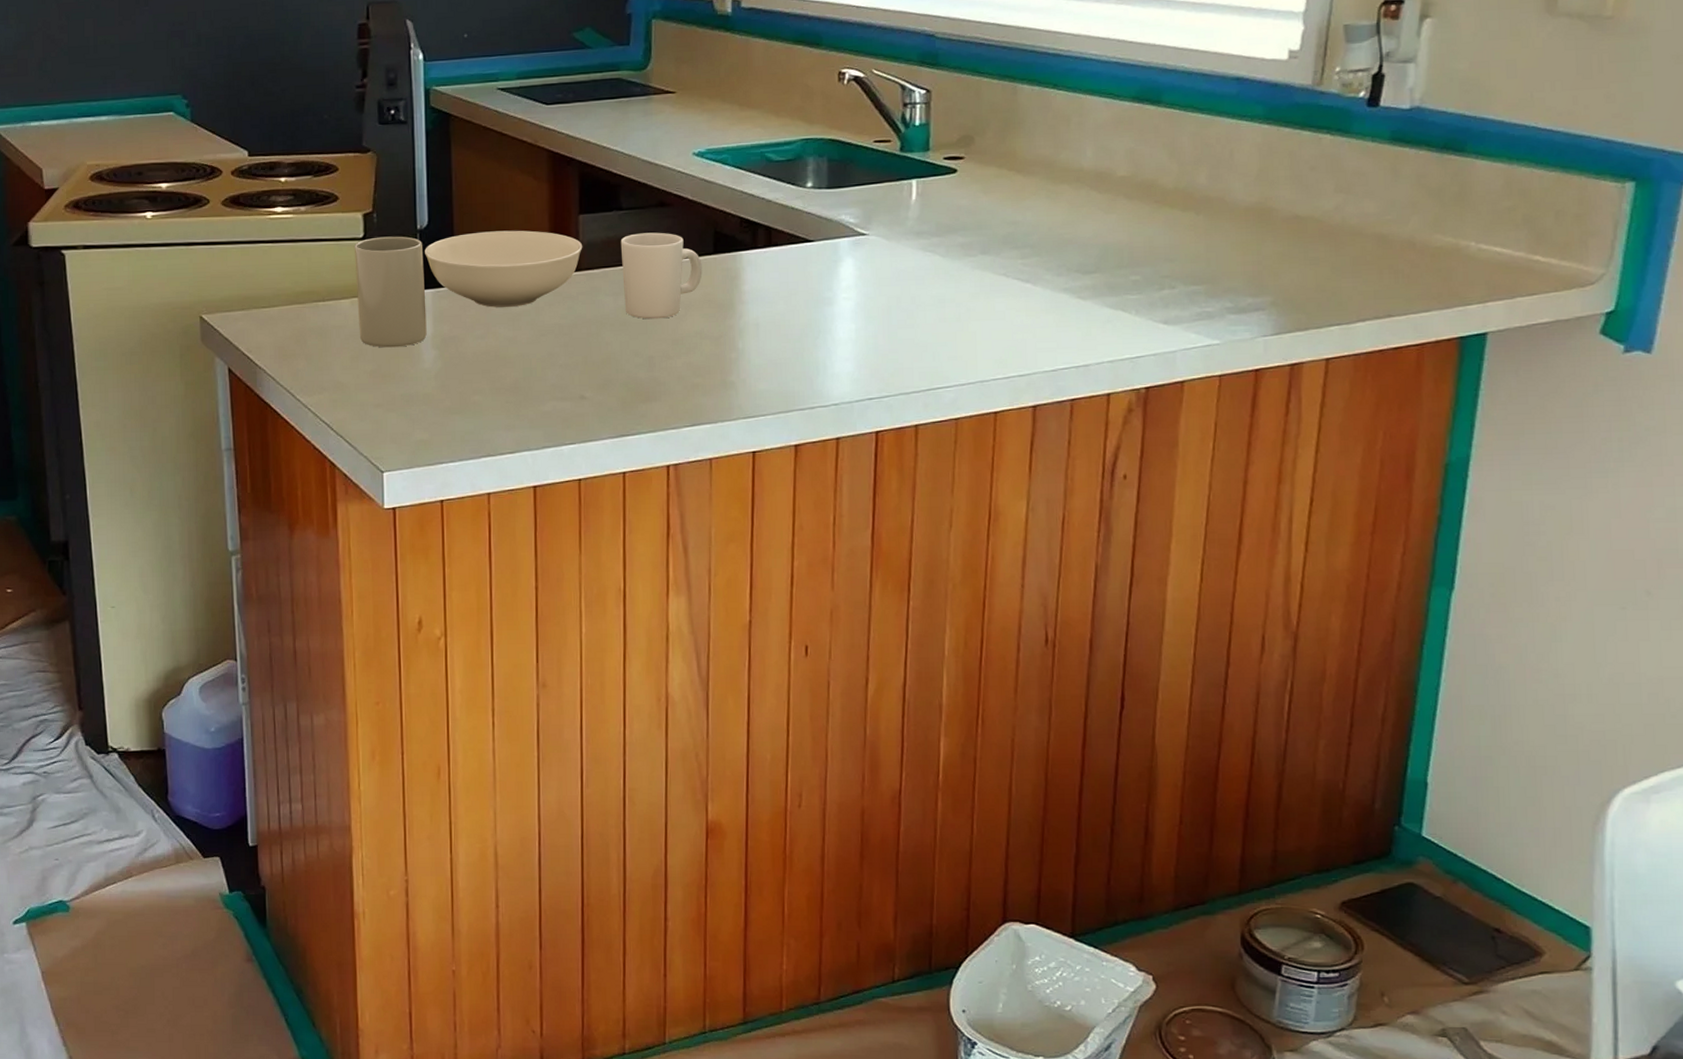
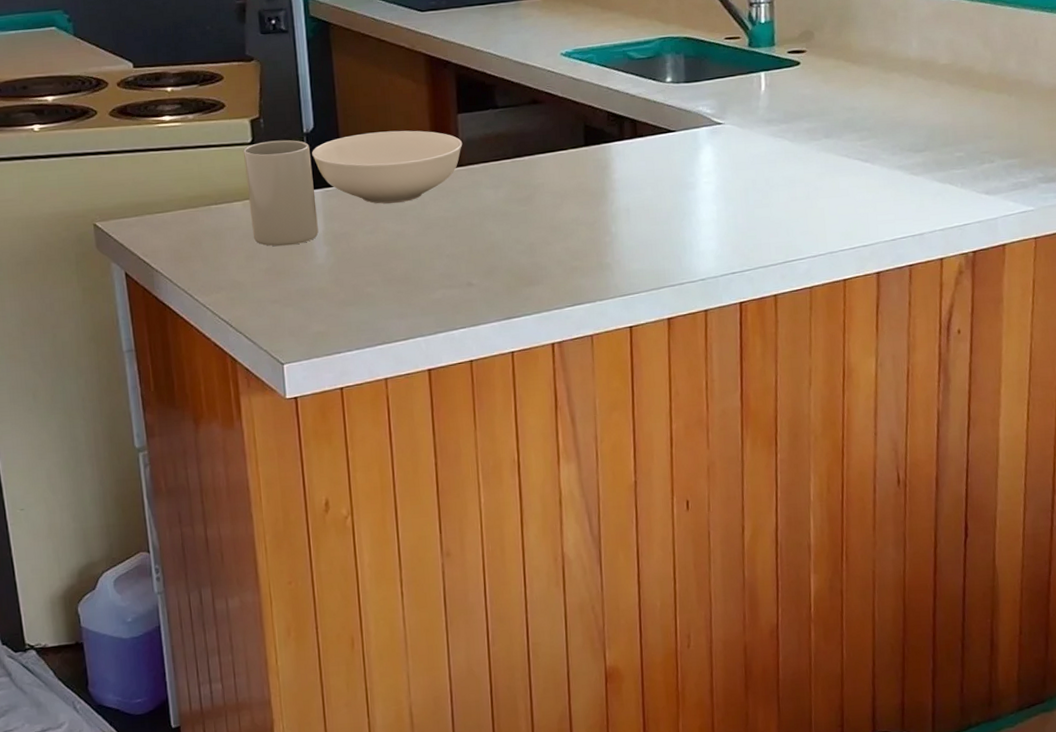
mug: present [620,232,703,319] -> none [497,128,575,209]

